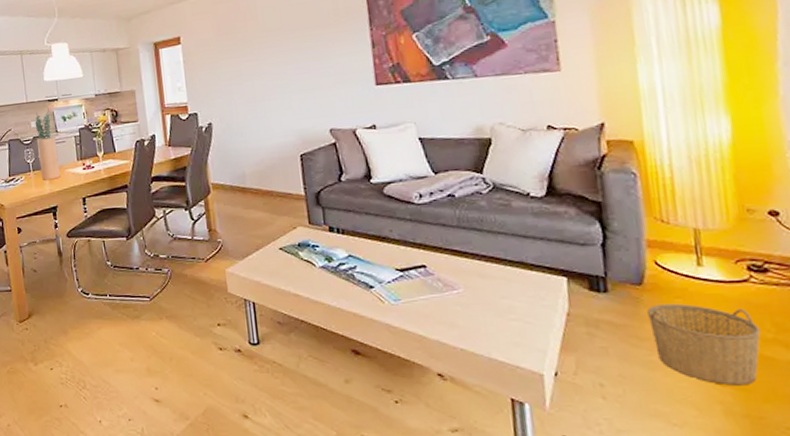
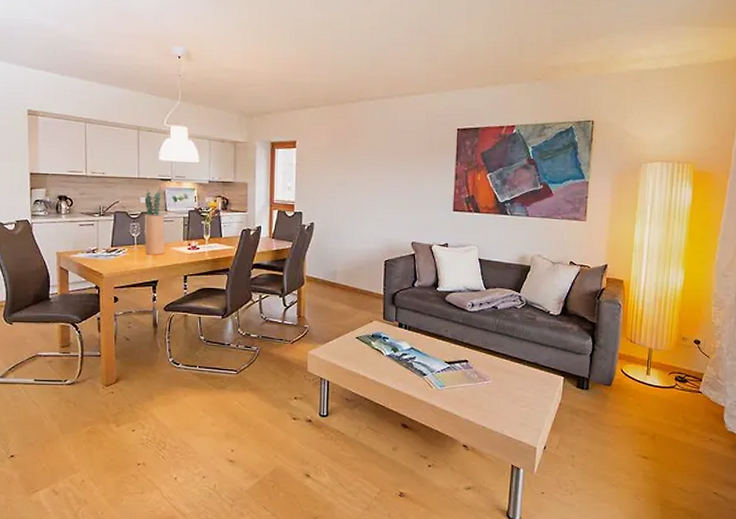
basket: present [647,303,761,386] -> none [610,400,675,459]

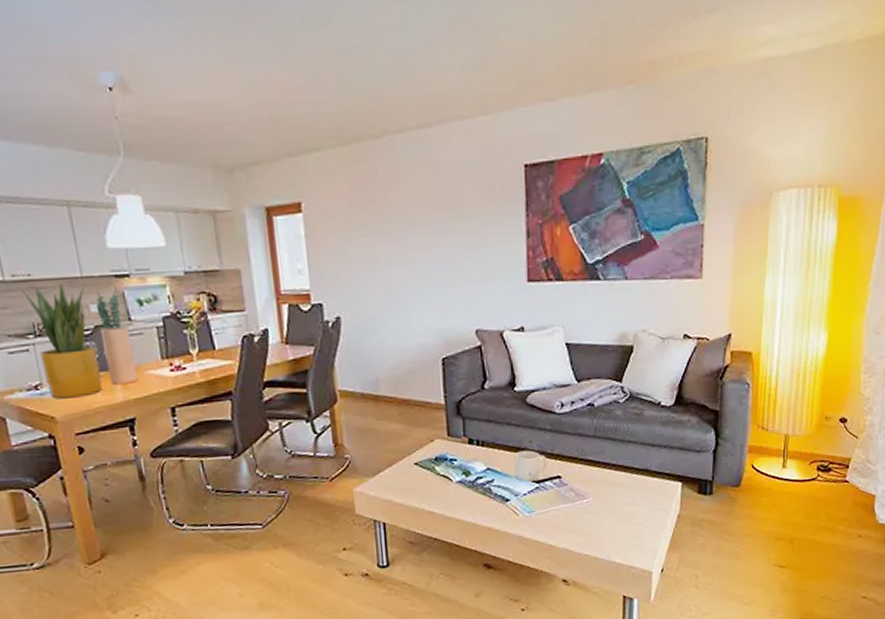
planter: none [95,181,140,261] -> present [19,283,102,399]
mug: none [432,337,459,362] -> present [514,450,548,482]

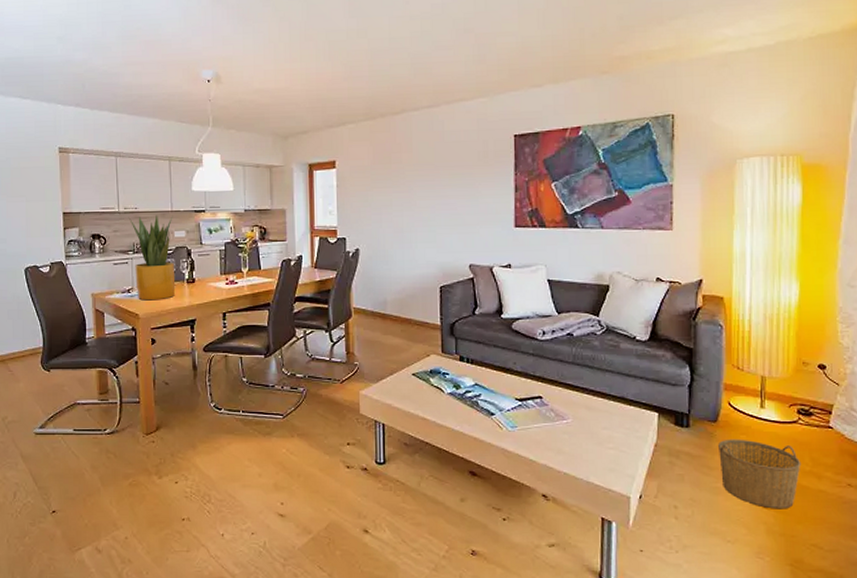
vase: present [95,287,138,386] -> none [179,219,201,293]
mug: present [514,450,548,482] -> none [500,370,530,399]
basket: none [740,501,818,568] -> present [718,439,802,509]

